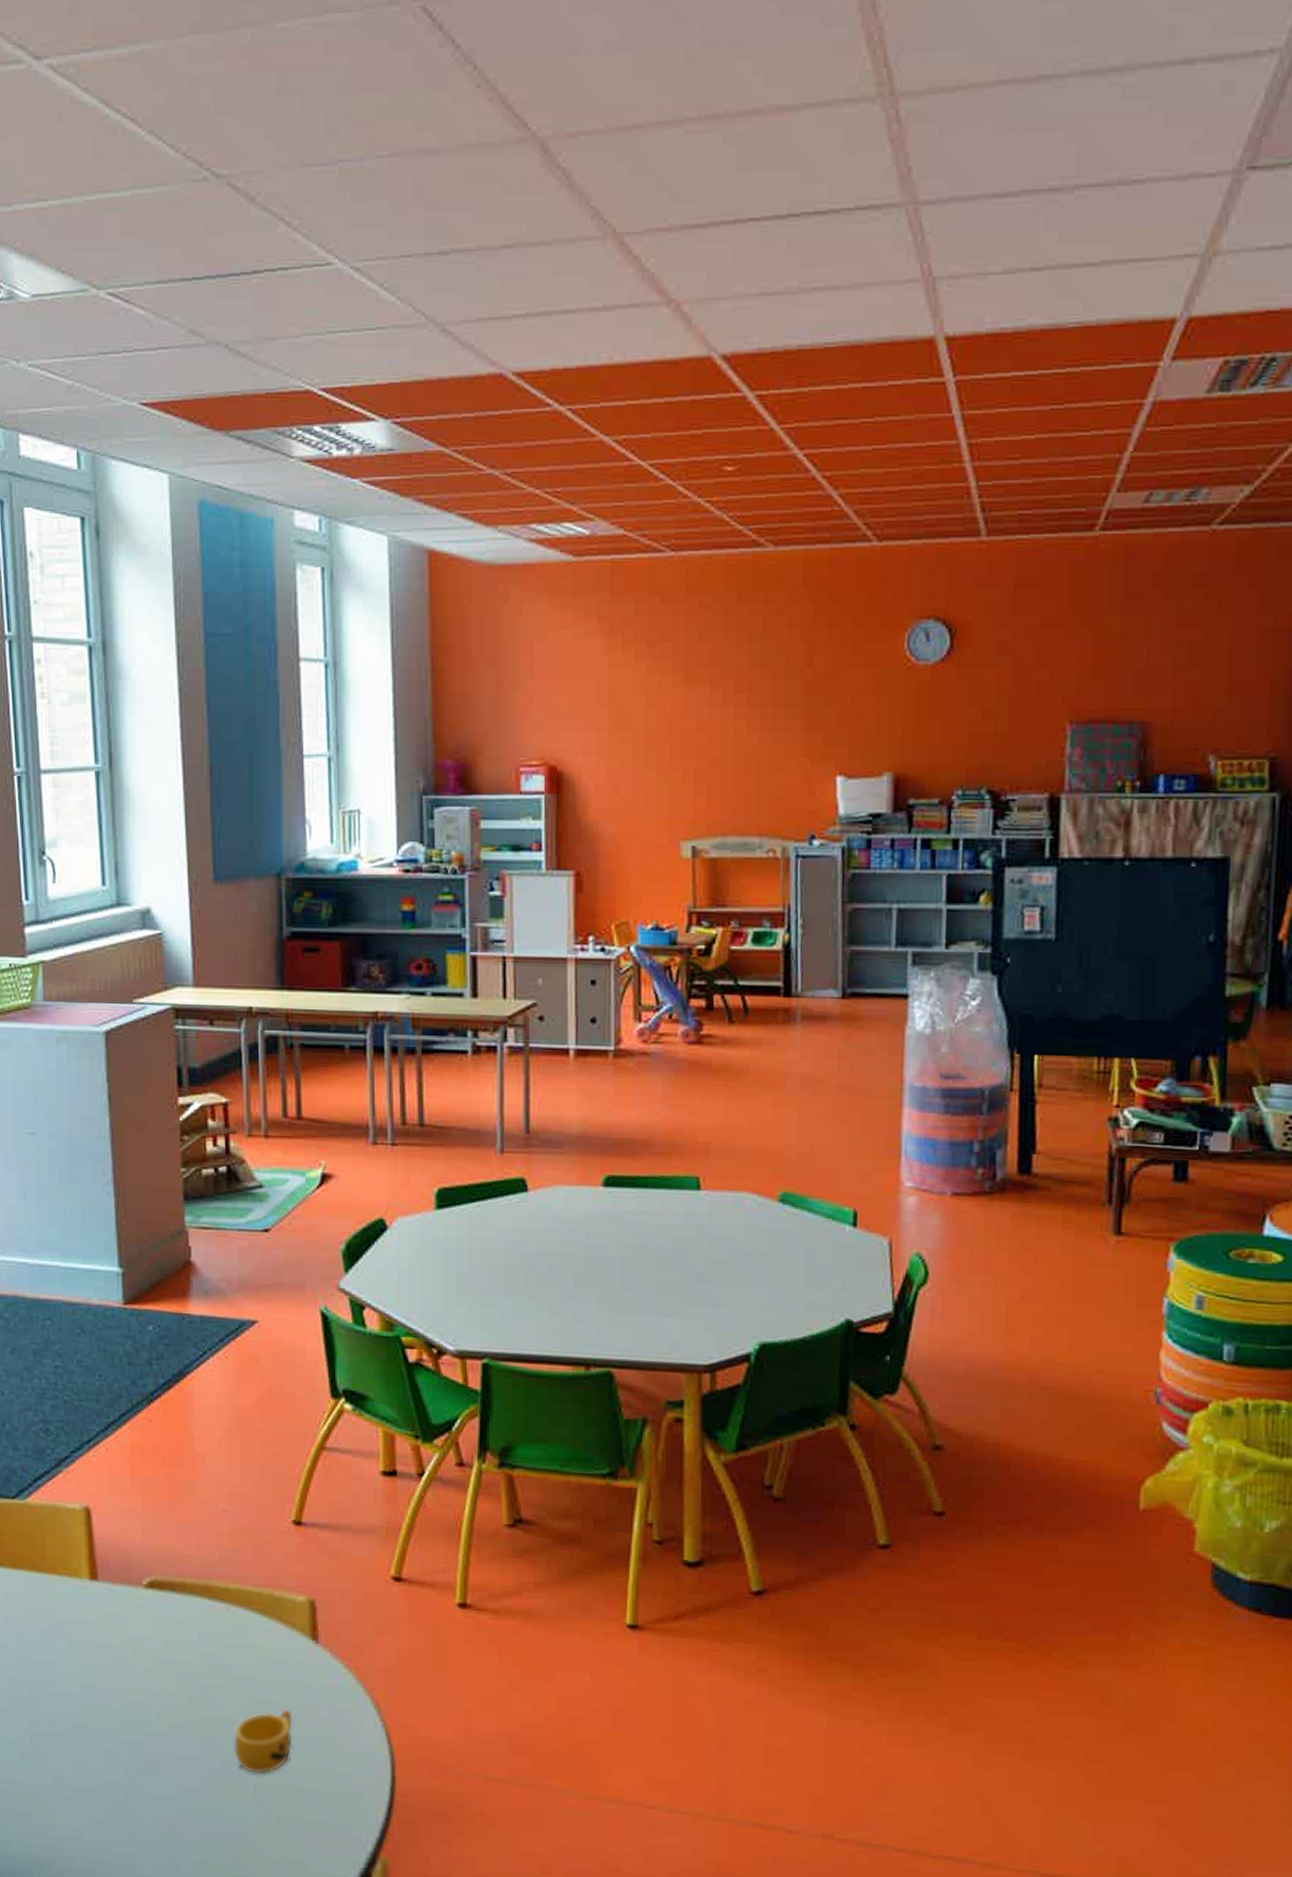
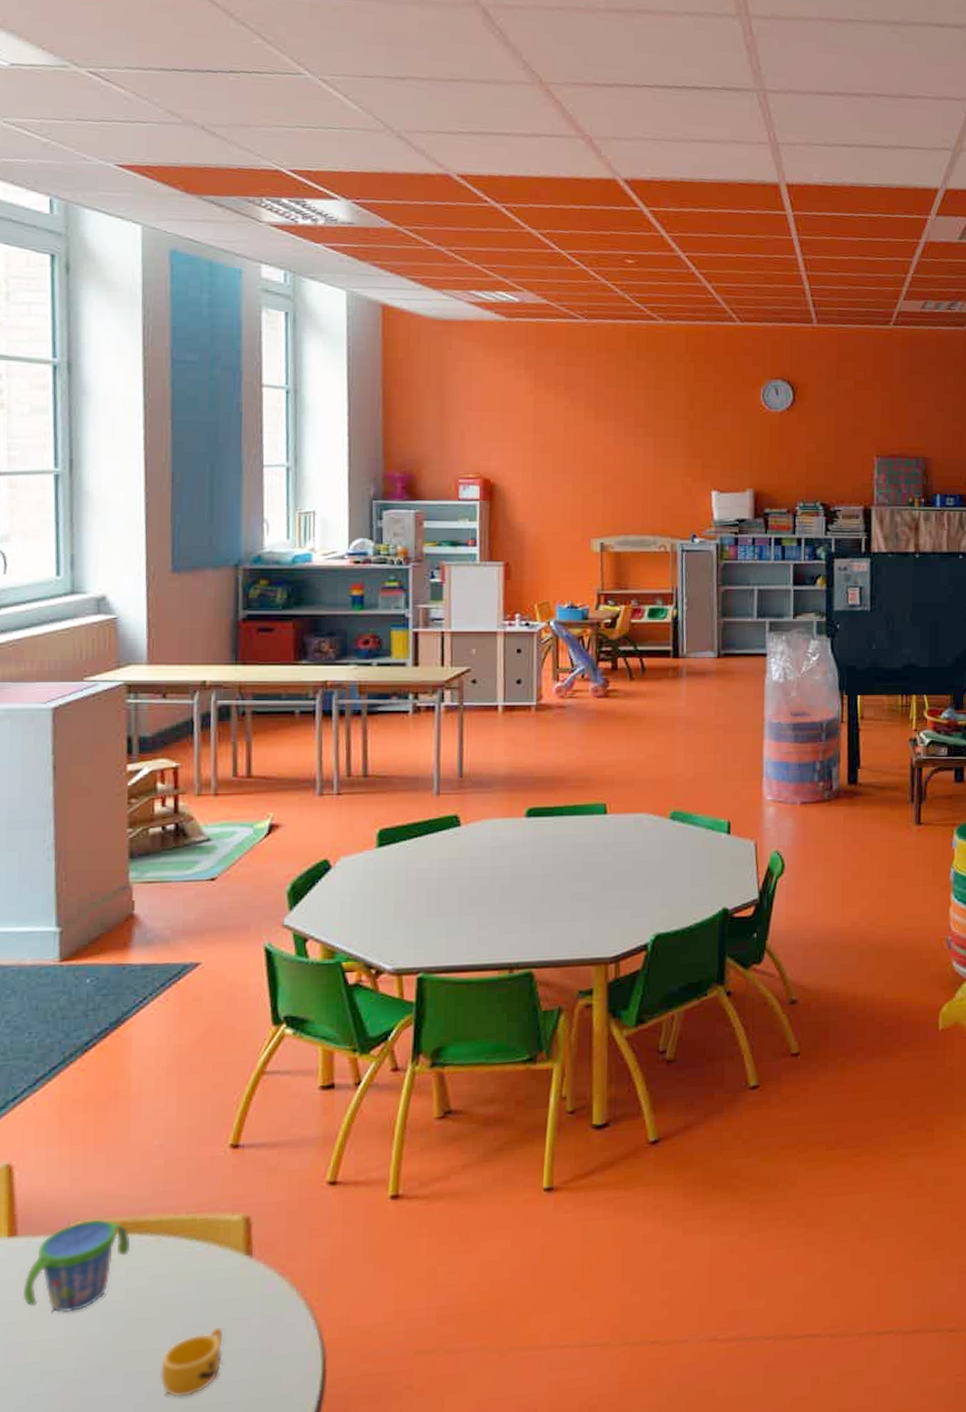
snack cup: none [105,1575,202,1667] -> present [22,1218,131,1313]

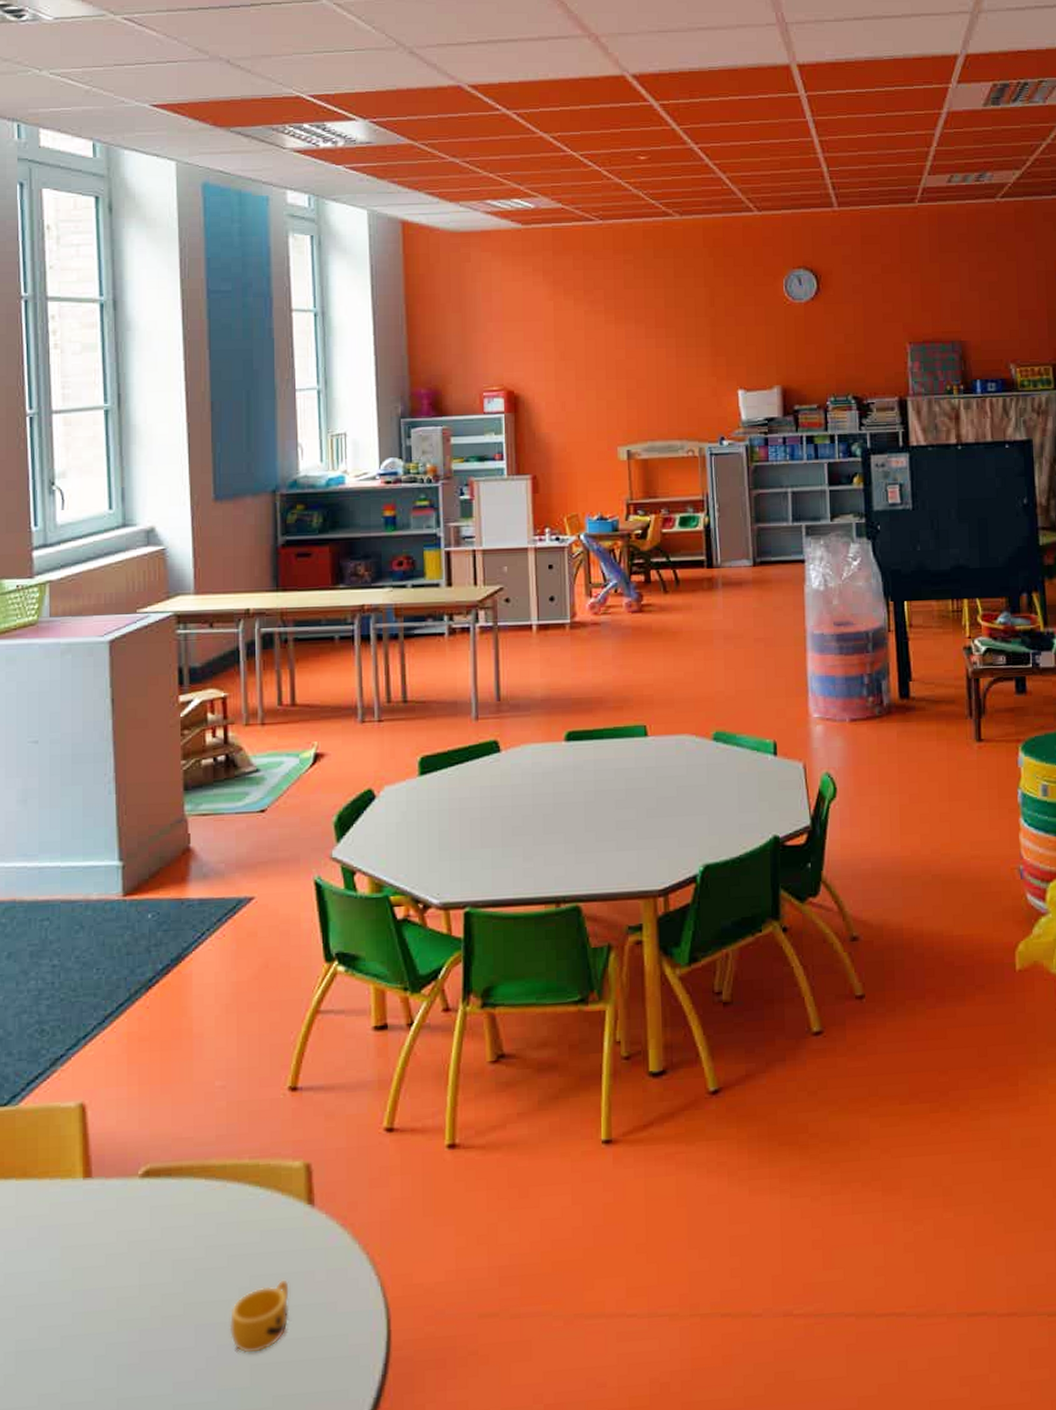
snack cup: present [22,1218,131,1313] -> none [98,1162,198,1259]

